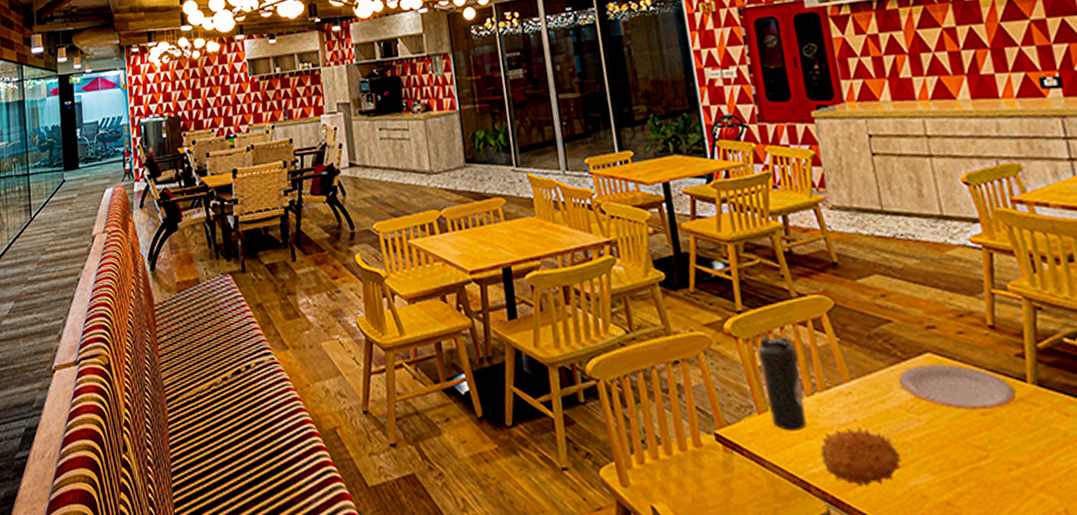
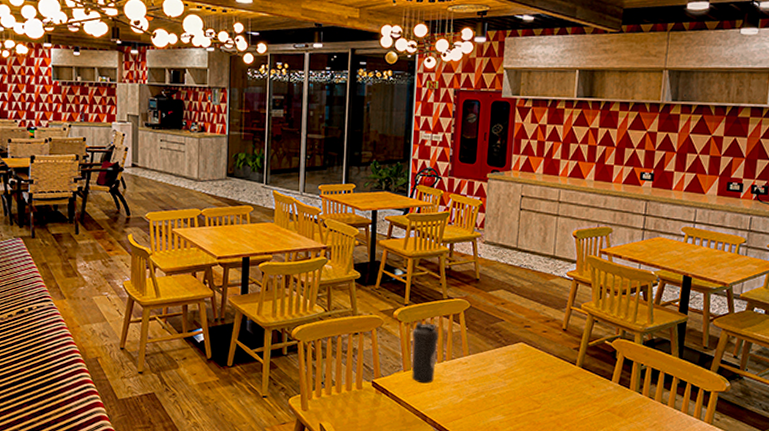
fruit: present [820,428,902,487] -> none [438,385,488,420]
plate: present [898,364,1017,410] -> none [498,350,568,379]

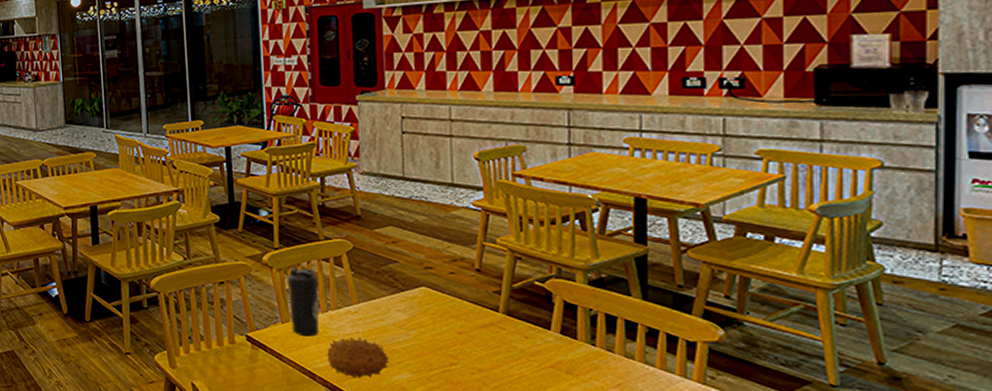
fruit: none [438,385,488,420] -> present [327,338,389,379]

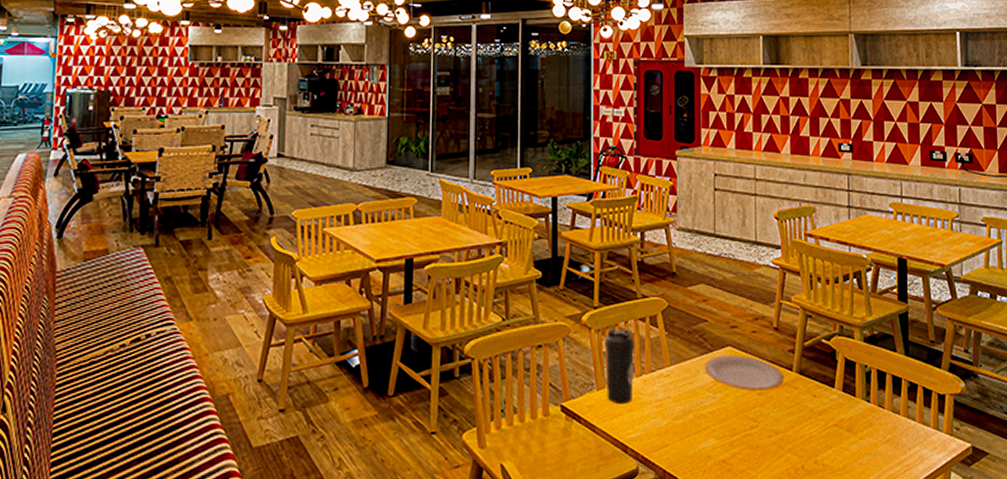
fruit: present [327,338,389,379] -> none [639,403,697,449]
plate: none [396,295,488,329] -> present [705,356,784,390]

